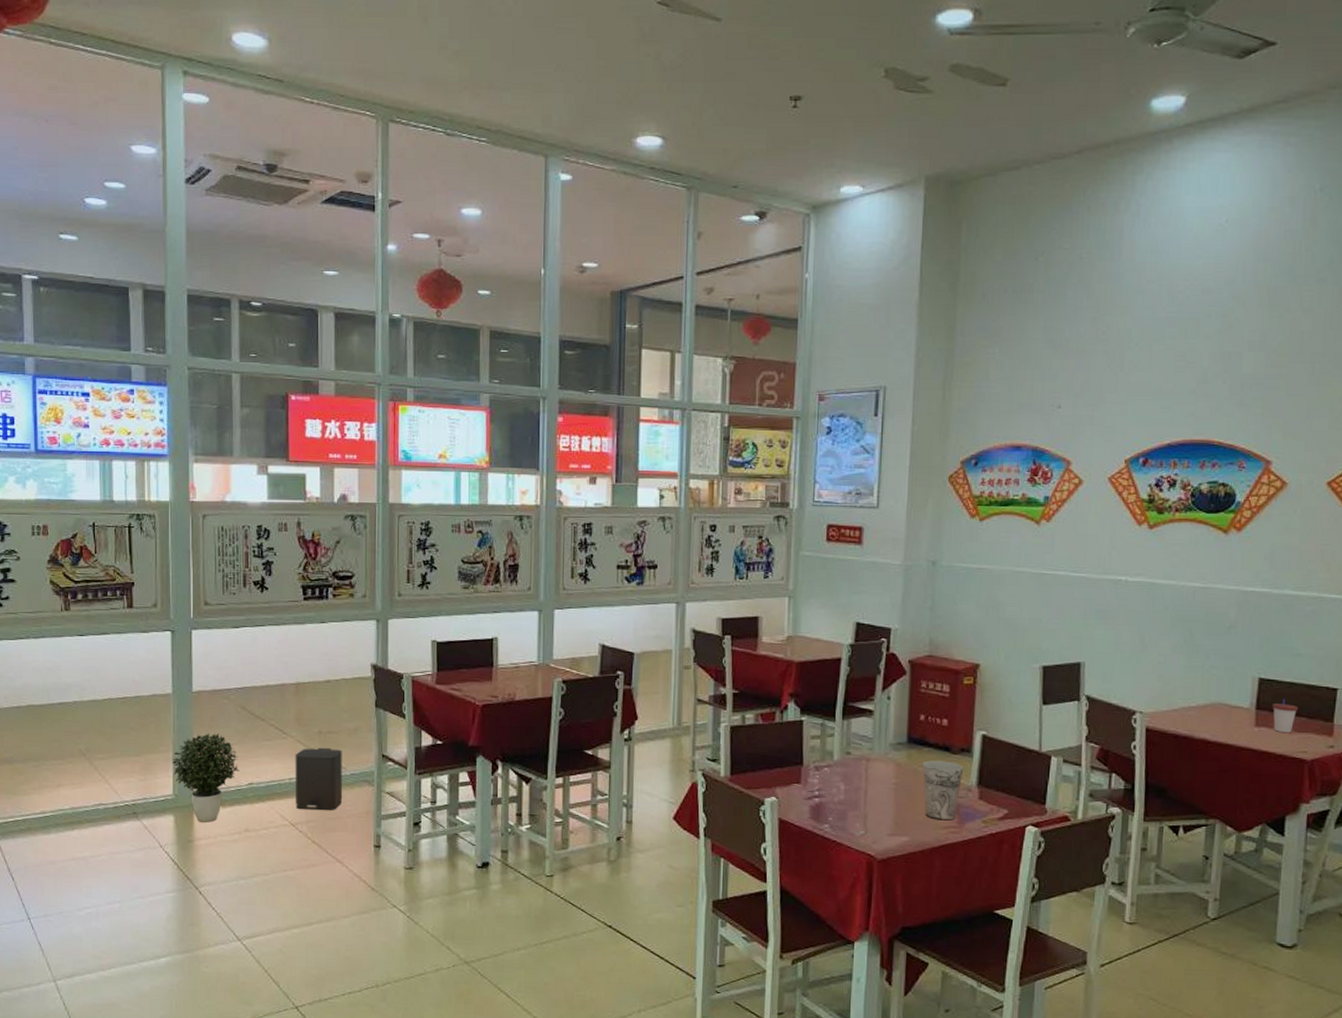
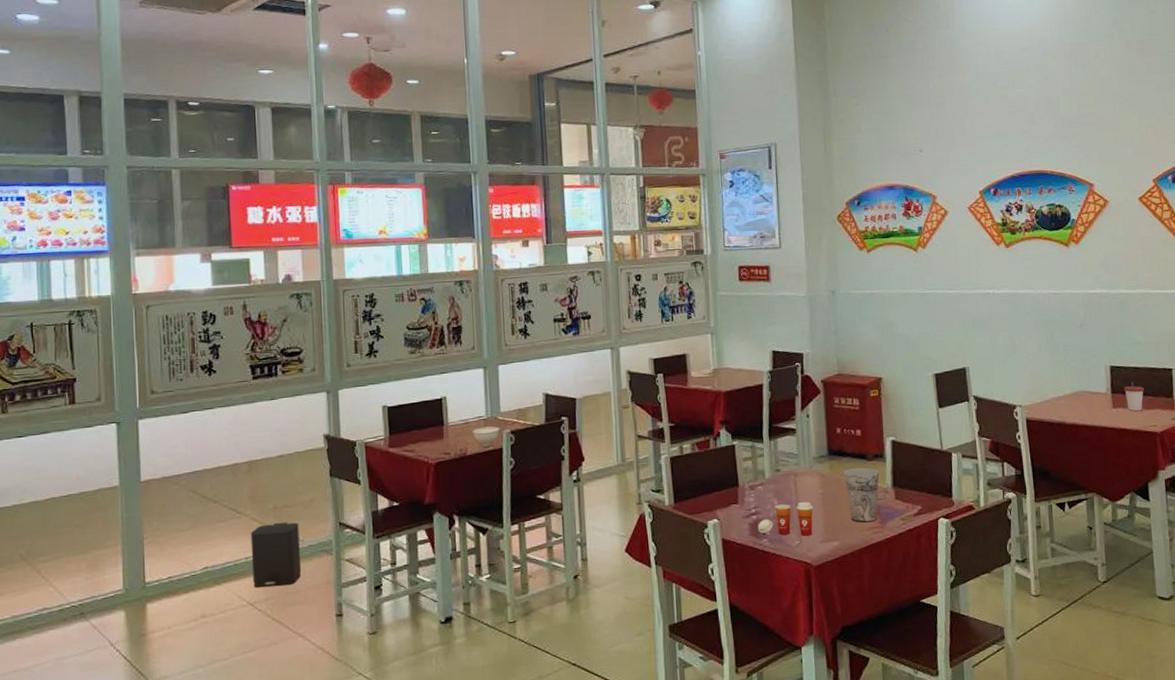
potted plant: present [173,733,240,822] -> none [122,521,194,614]
bowl: none [522,673,551,694] -> present [472,426,500,447]
beverage cup: none [819,789,884,827] -> present [757,502,813,536]

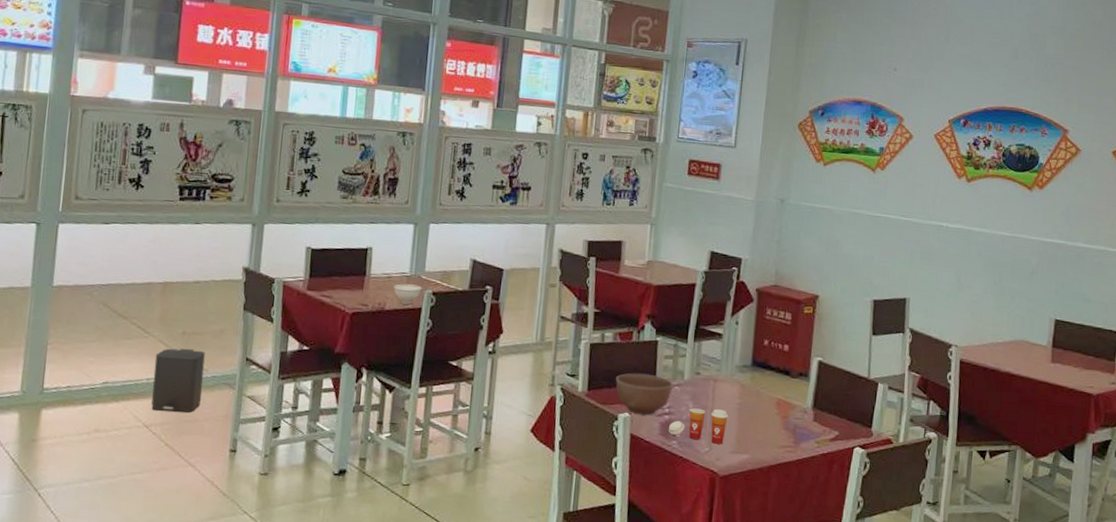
bowl: none [700,478,756,519] -> present [615,373,673,415]
cup: present [843,467,879,523] -> none [764,383,801,440]
cup: present [1124,382,1145,412] -> none [1066,339,1087,370]

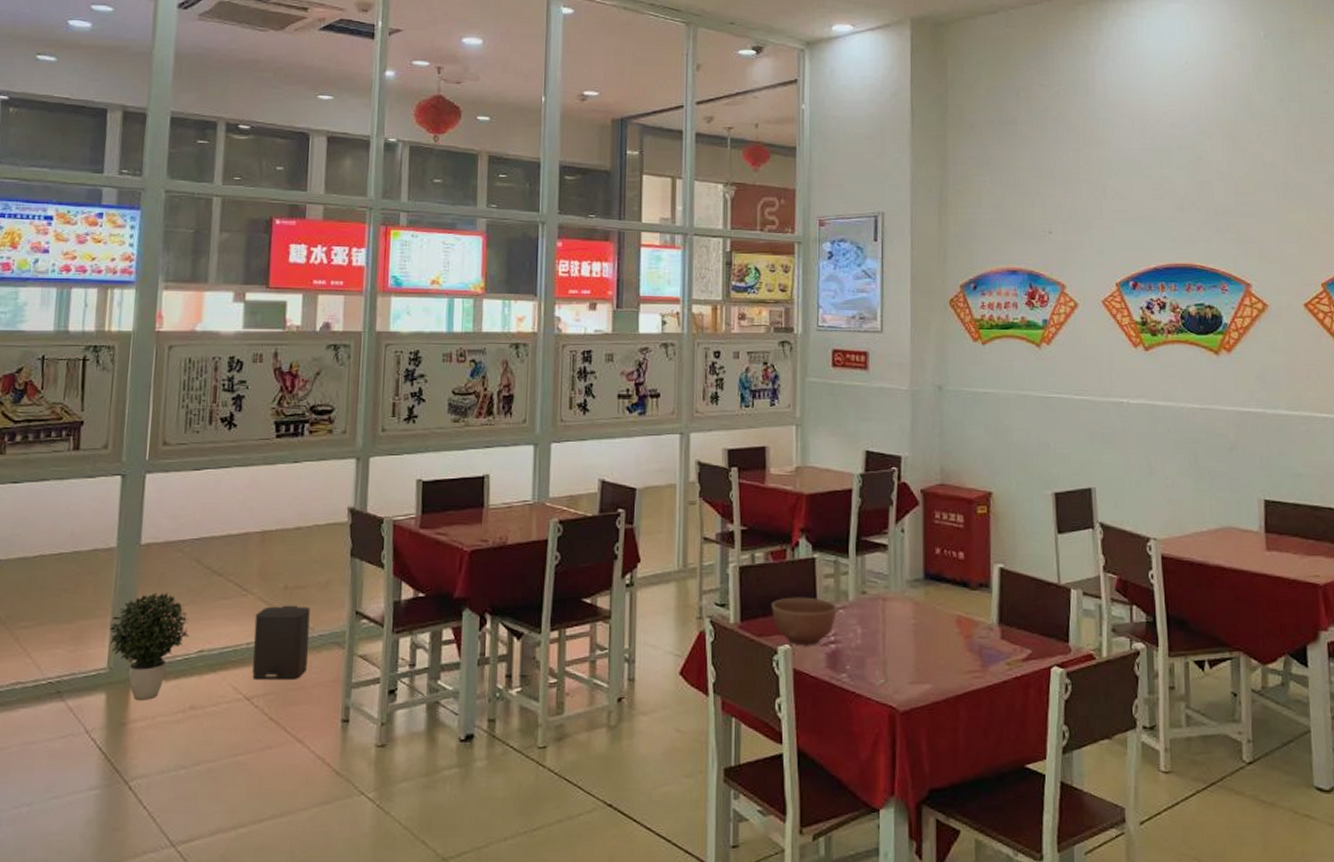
potted plant: none [24,329,96,421] -> present [110,592,190,700]
bowl: present [393,284,422,305] -> none [515,513,547,536]
beverage cup: present [668,408,729,444] -> none [835,633,903,674]

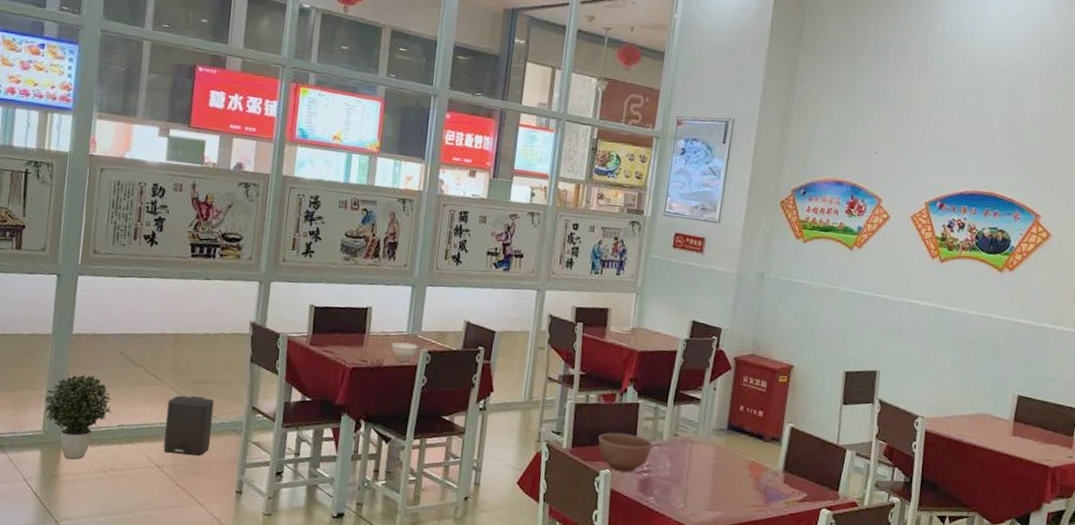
bowl: none [515,513,547,536] -> present [391,342,418,362]

